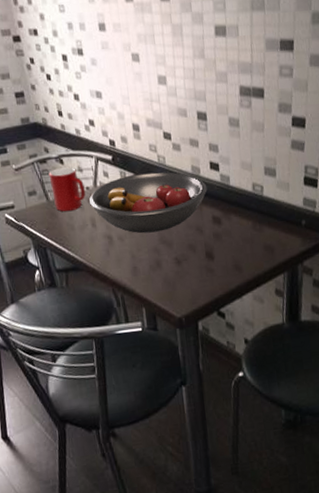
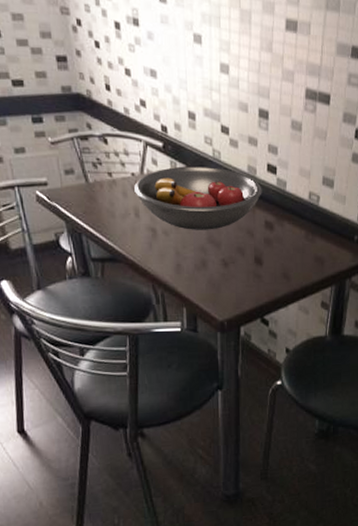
cup: present [48,167,86,212] -> none [90,148,130,197]

